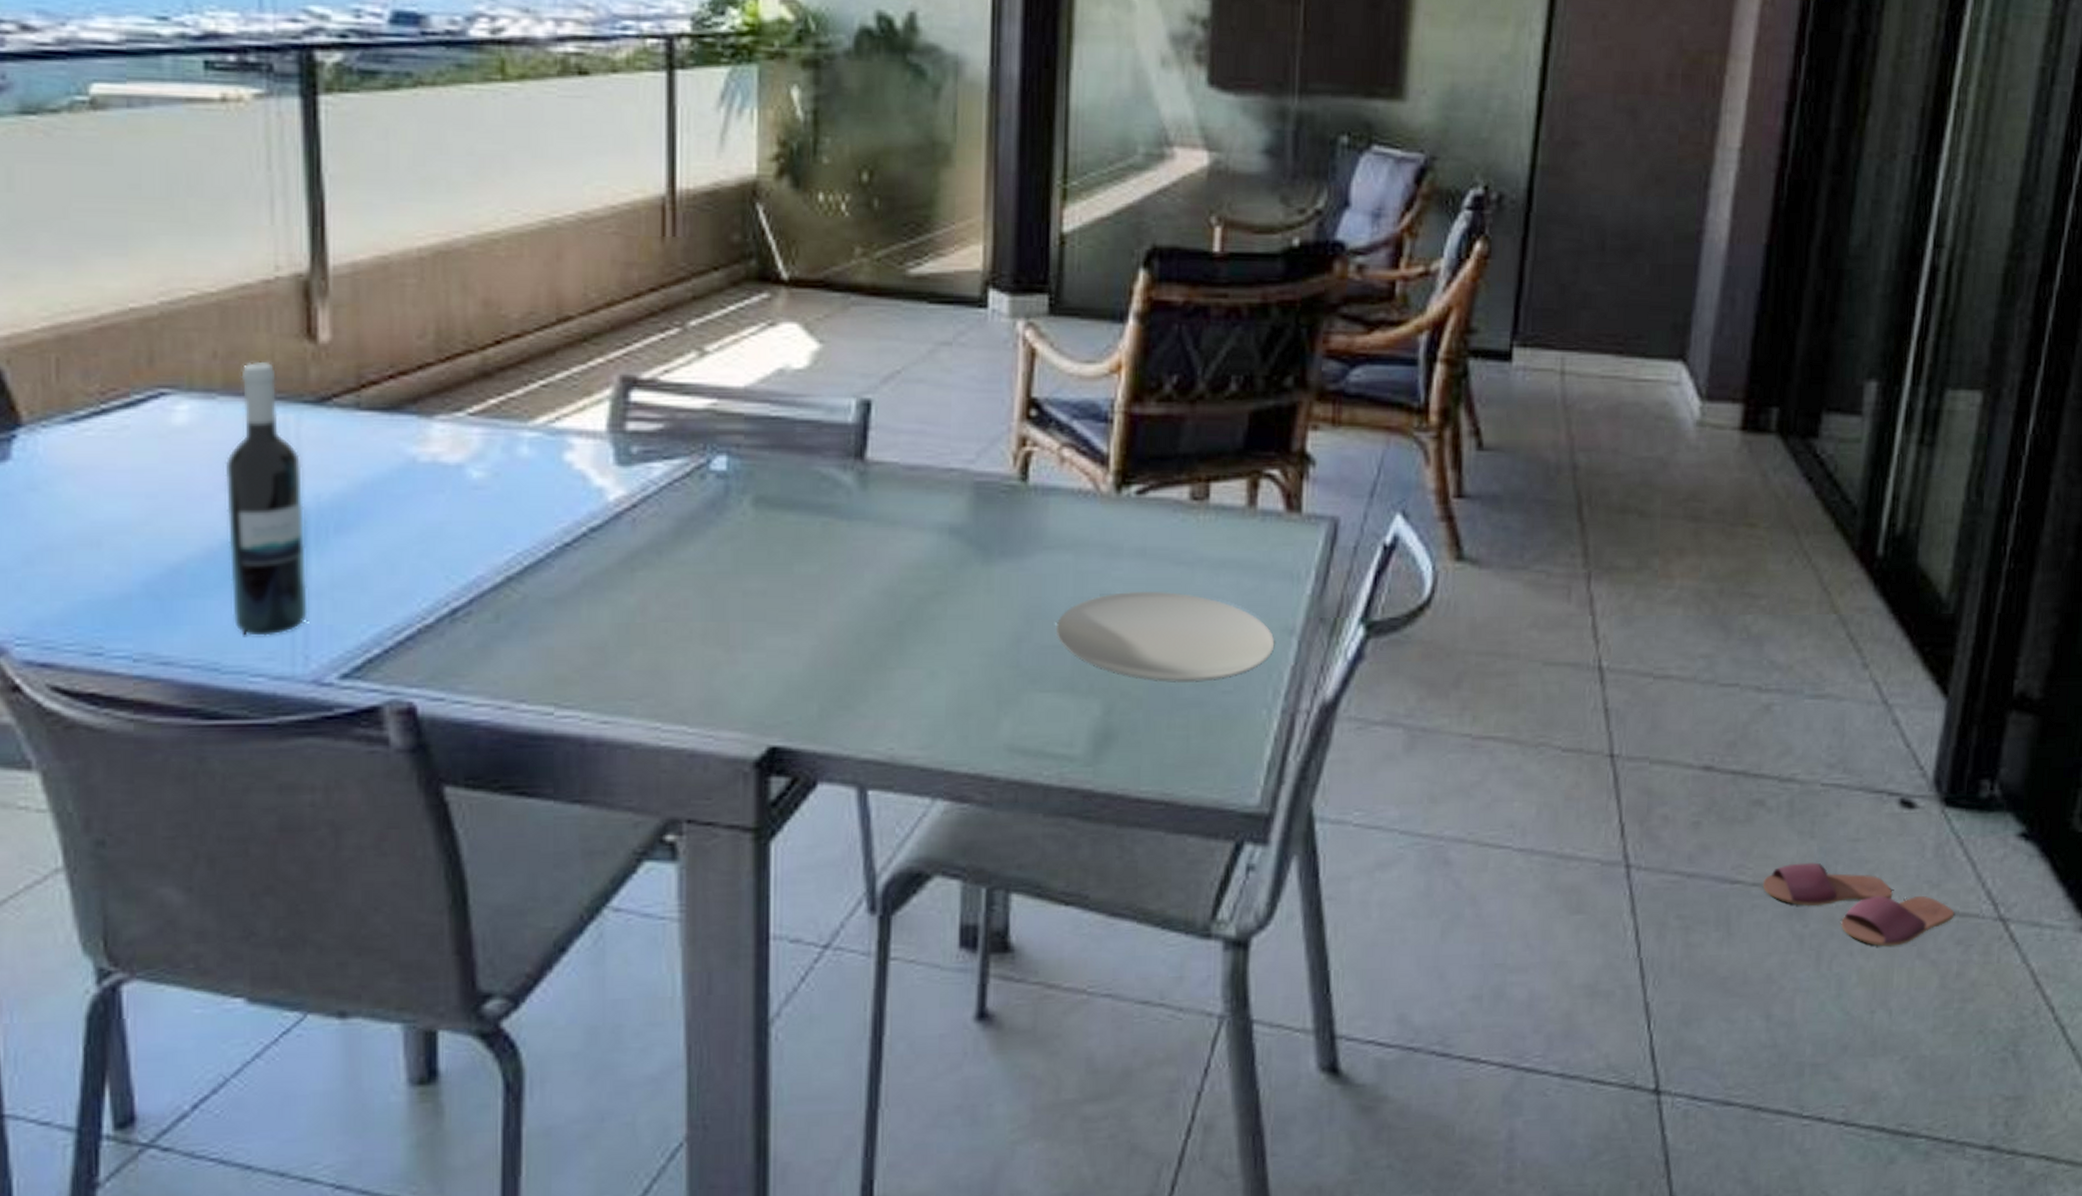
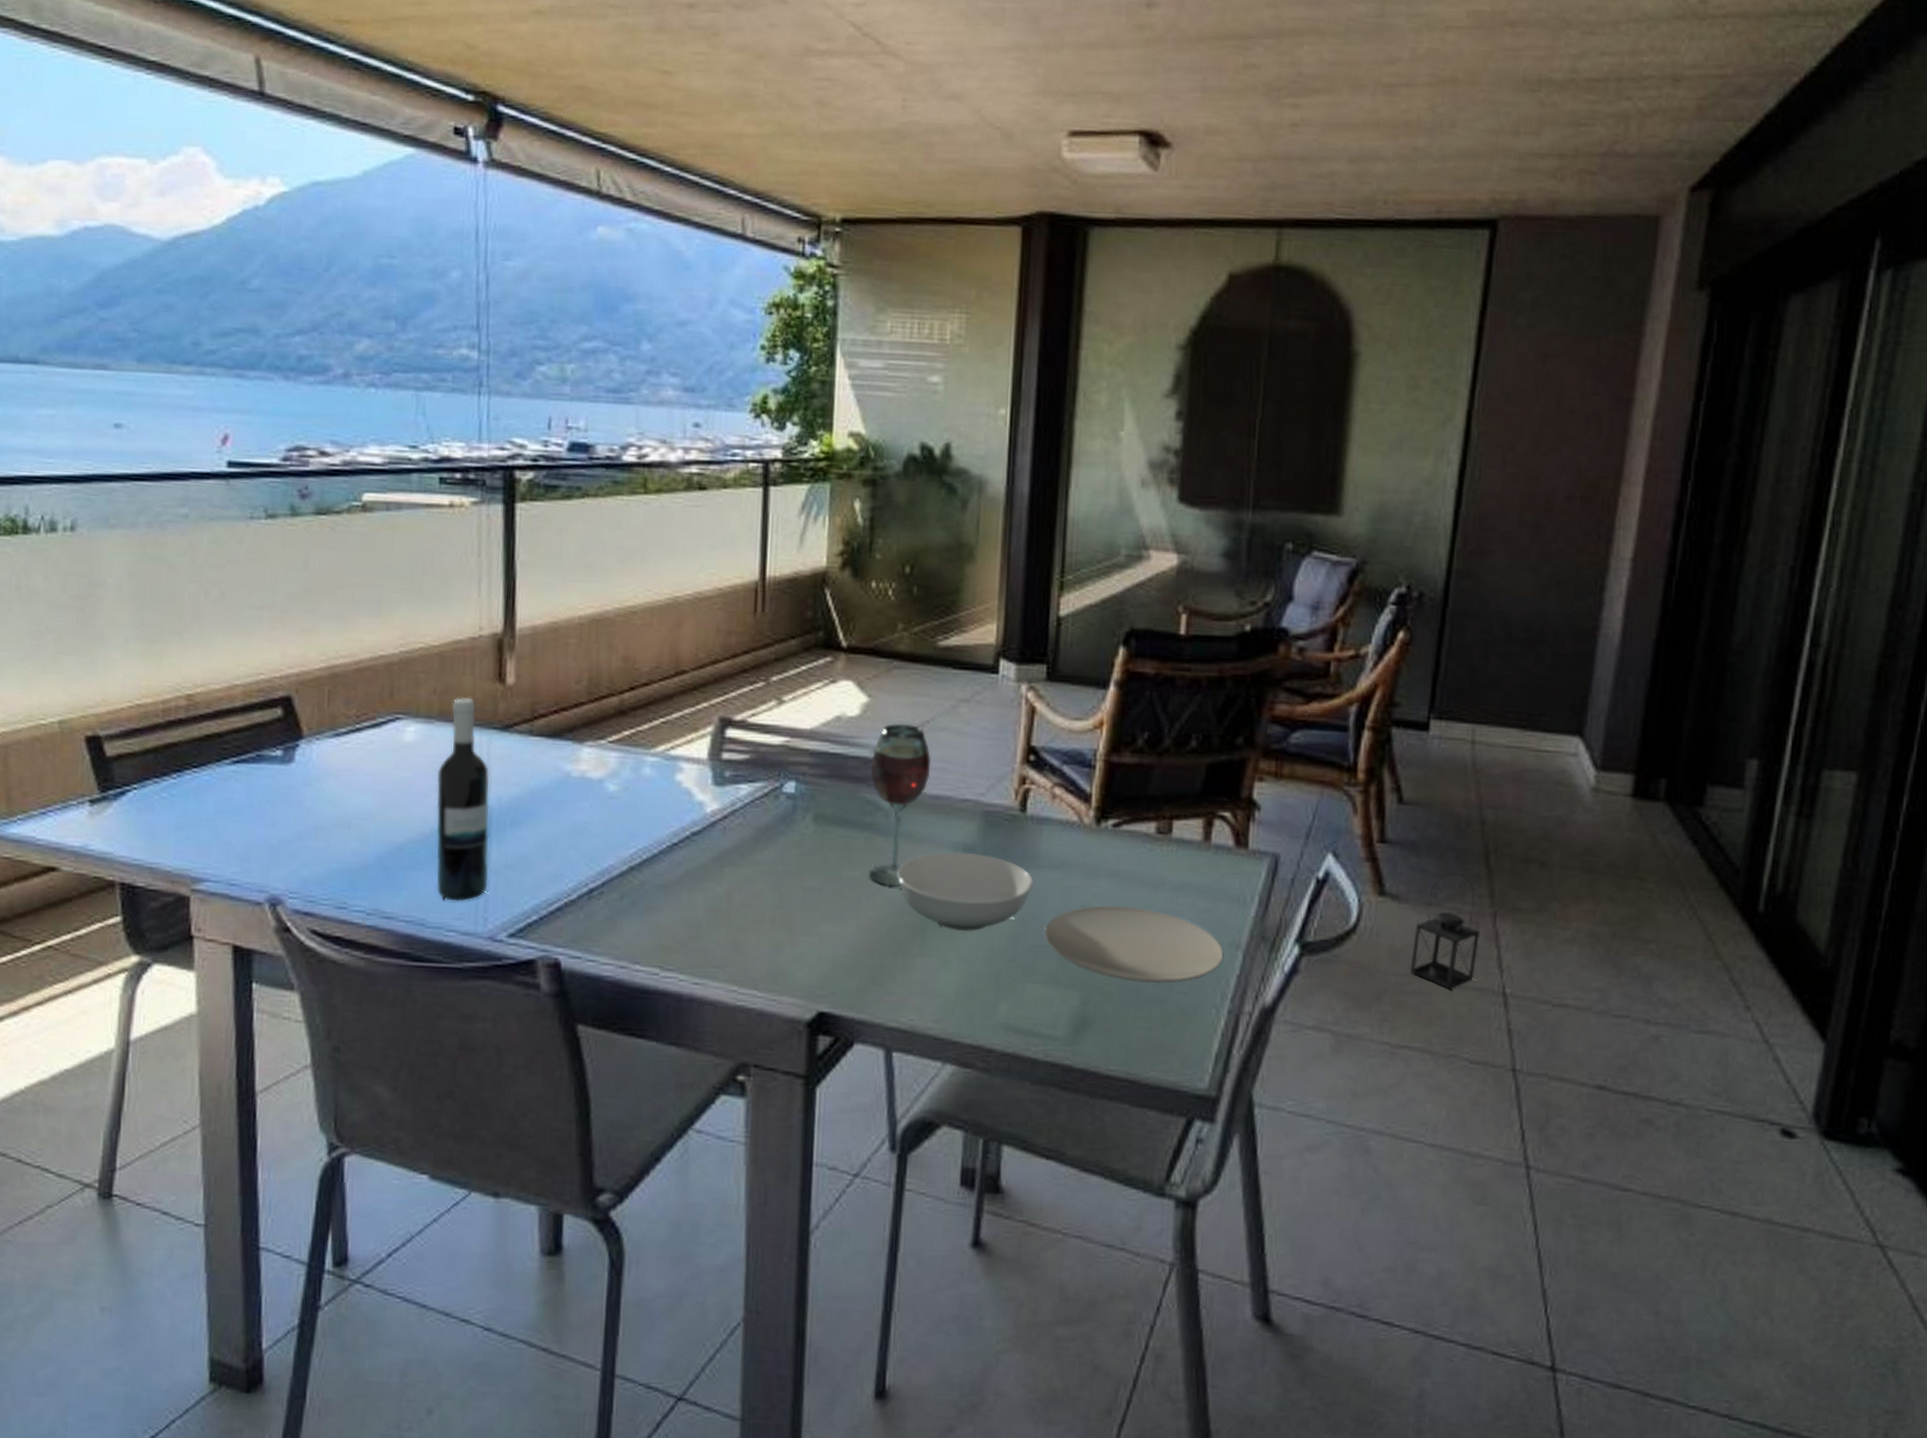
wineglass: none [827,376,905,583] -> present [868,724,931,887]
bowl: none [866,535,1041,635] -> present [897,851,1034,932]
lantern: none [1493,530,1573,667] -> present [1410,873,1481,990]
slippers: present [1762,862,1955,947] -> none [1651,1177,1834,1261]

